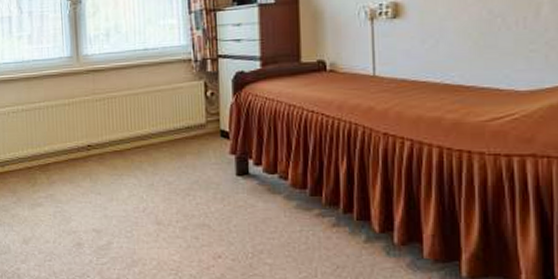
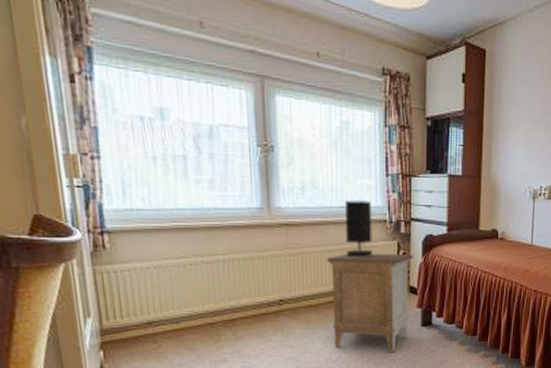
nightstand: none [131,94,223,204] -> present [326,253,413,352]
table lamp: none [147,40,179,100] -> present [344,200,374,257]

